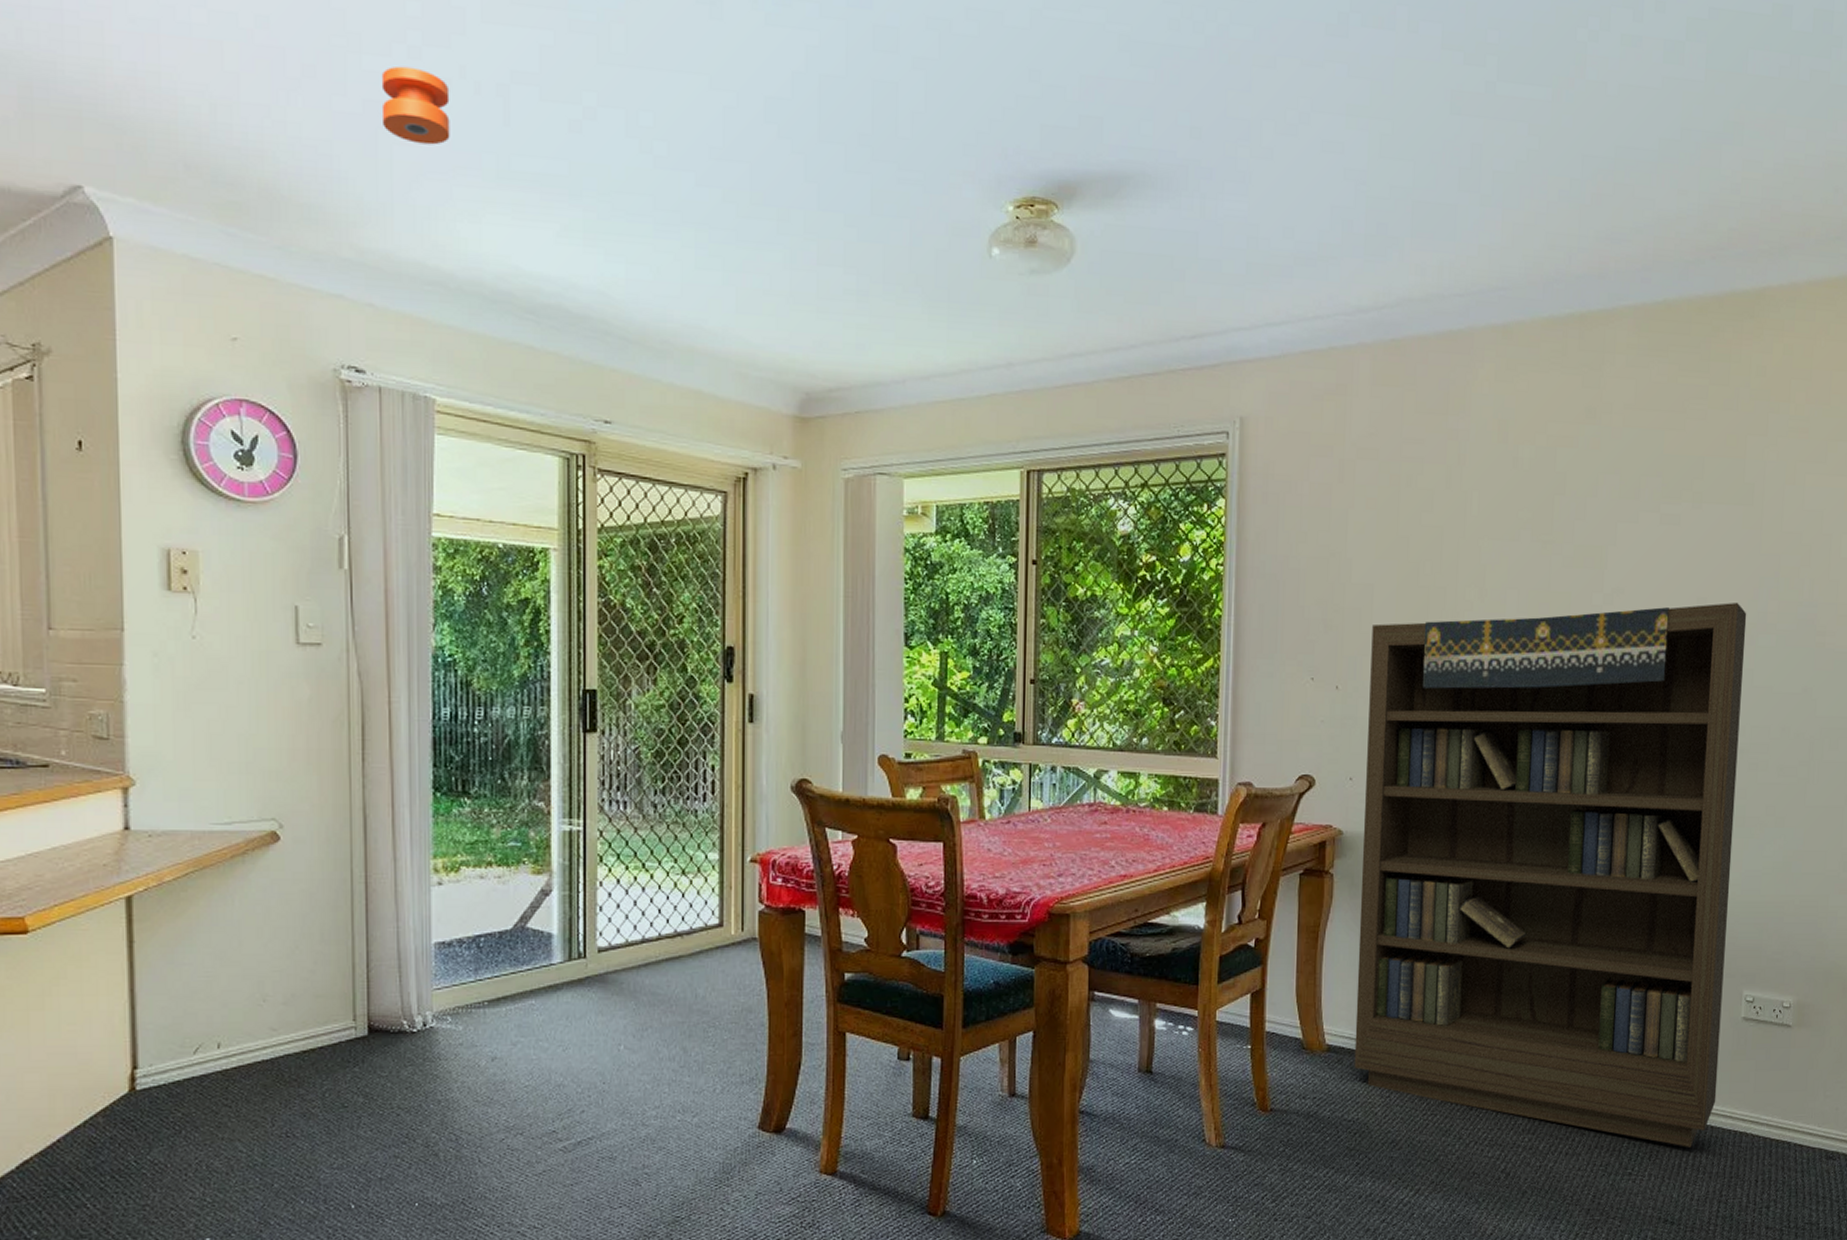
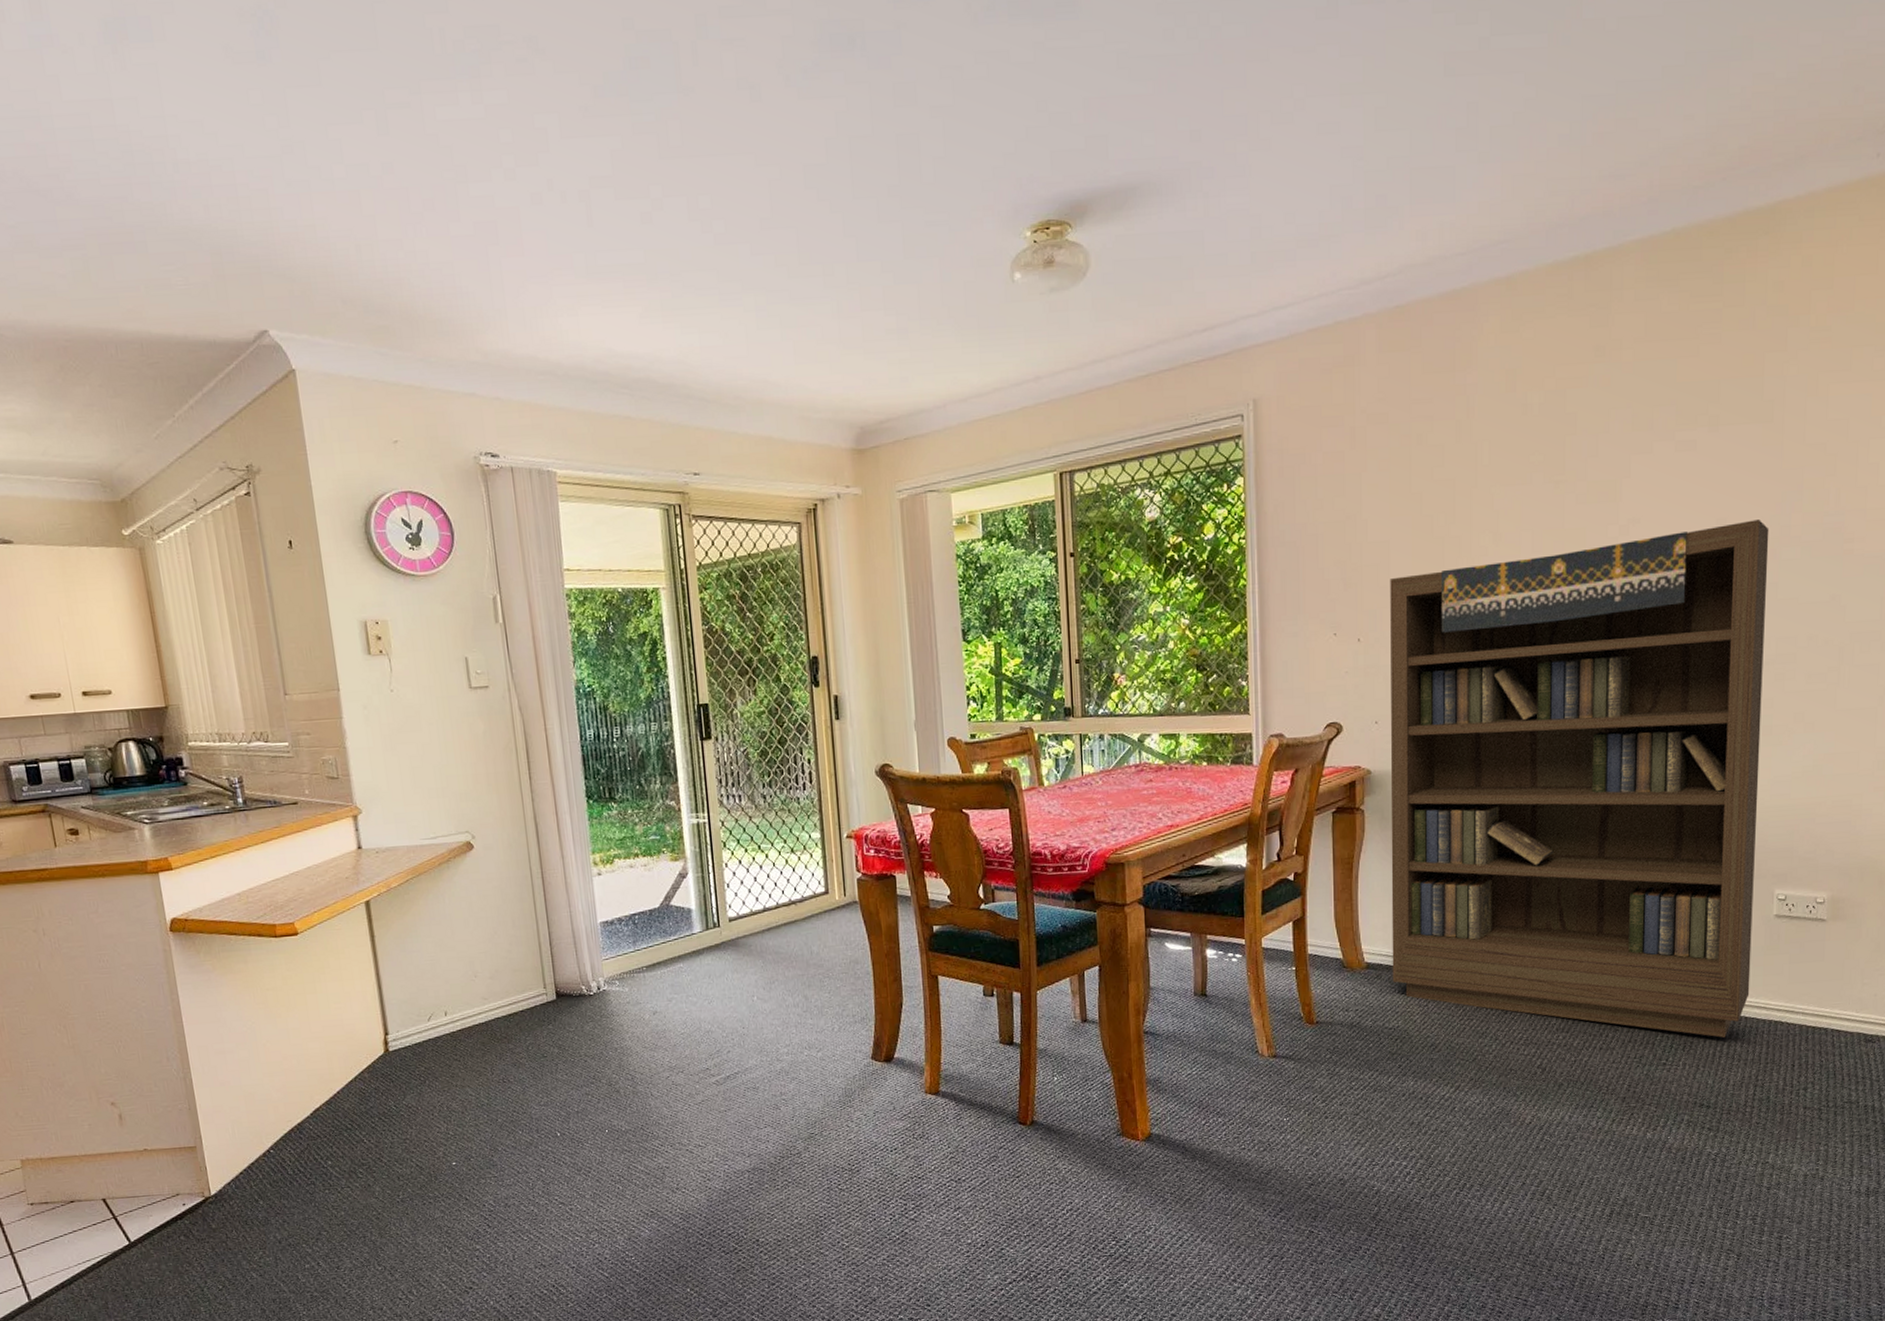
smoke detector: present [381,65,450,145] -> none [485,187,546,254]

